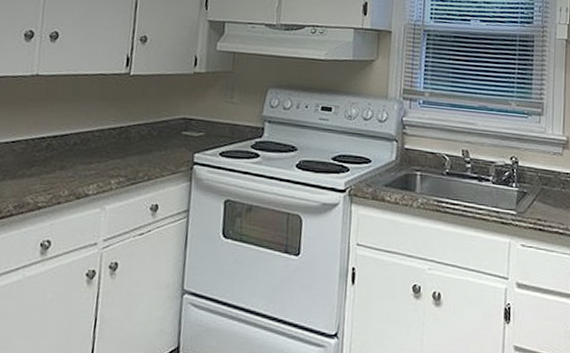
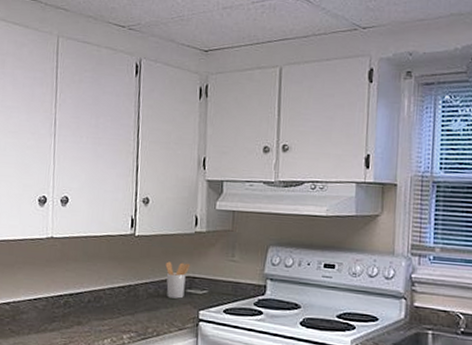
utensil holder: none [161,102,188,141] -> present [165,261,191,299]

